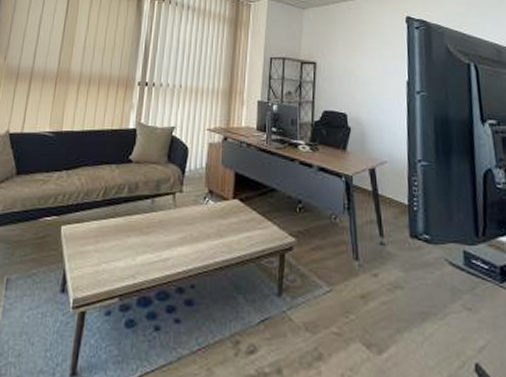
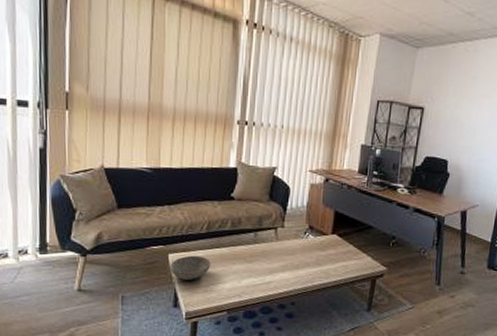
bowl: none [61,227,105,258] -> present [170,255,211,280]

